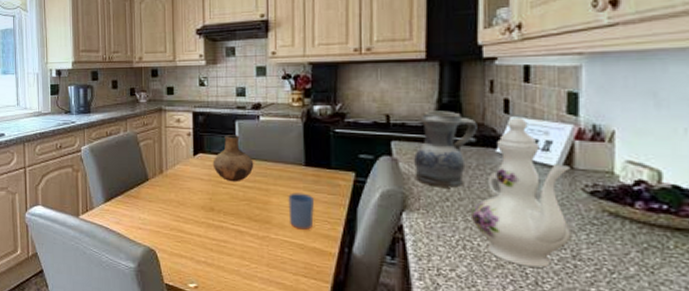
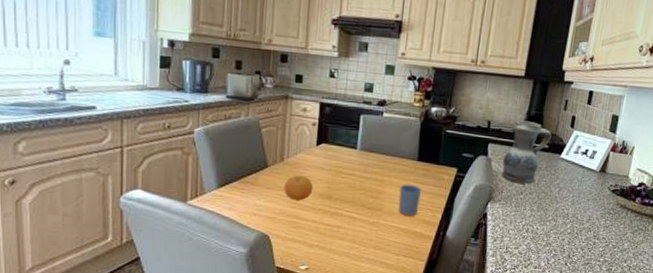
toaster: none [104,90,137,117] -> present [225,71,262,101]
fruit: none [165,187,194,214] -> present [284,175,313,201]
vase: present [212,135,254,182] -> none [334,127,374,173]
ewer: present [470,118,572,268] -> none [535,131,604,245]

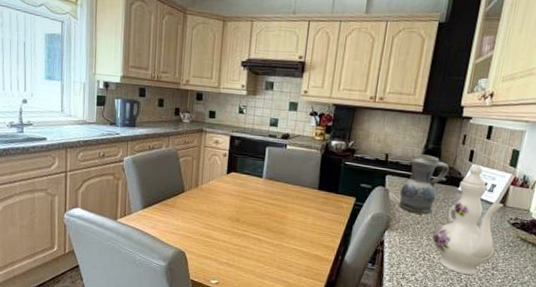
toaster: present [225,71,262,101] -> none [149,108,180,134]
fruit: present [284,175,313,201] -> none [198,200,224,223]
mug: present [398,184,422,216] -> none [300,211,322,241]
ewer: none [535,131,604,245] -> present [432,165,504,275]

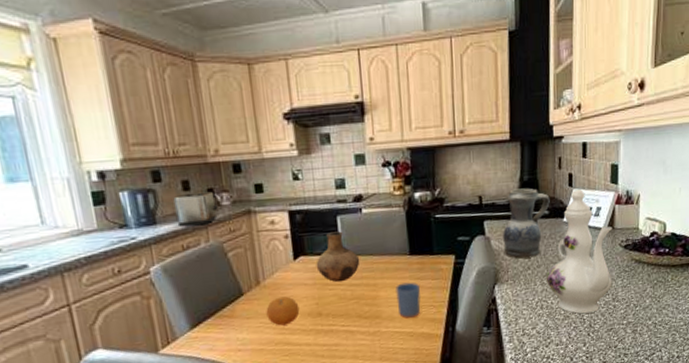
toaster: none [149,108,180,134] -> present [173,191,218,226]
fruit: none [198,200,224,223] -> present [266,296,300,326]
vase: none [242,158,278,199] -> present [316,231,360,283]
mug: none [300,211,322,241] -> present [396,282,421,318]

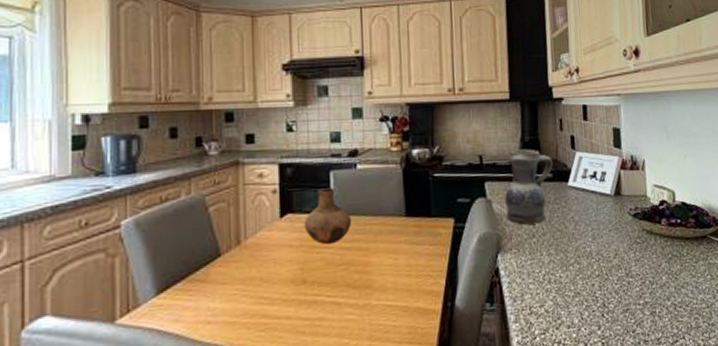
toaster: present [173,191,218,226] -> none [158,140,205,176]
fruit: present [266,296,300,326] -> none [244,259,282,294]
mug: present [396,282,421,318] -> none [389,247,417,290]
ewer: present [546,189,613,314] -> none [552,153,625,291]

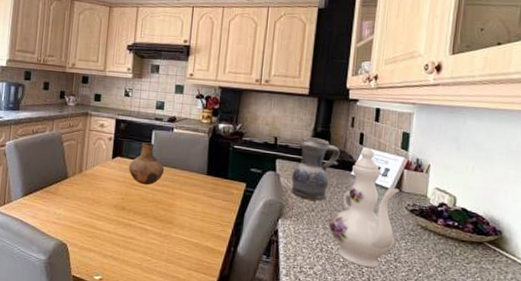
ewer: none [552,153,625,291] -> present [328,148,400,268]

